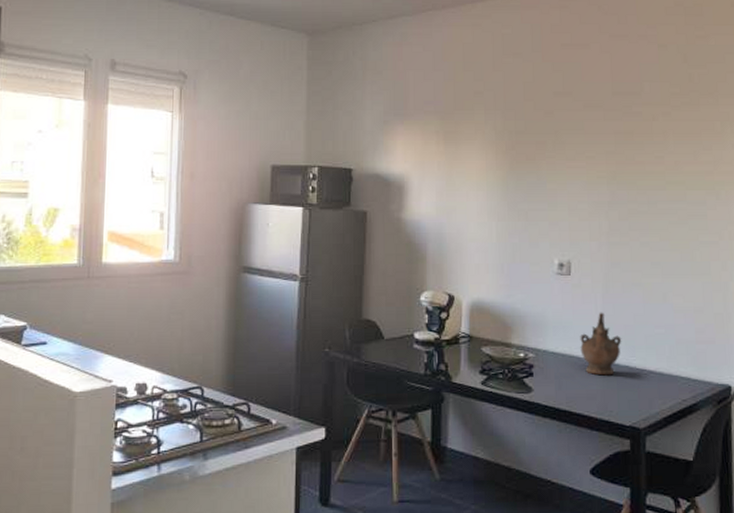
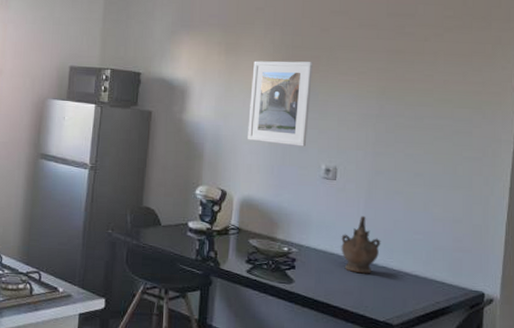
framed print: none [473,148,539,241] -> present [248,61,314,147]

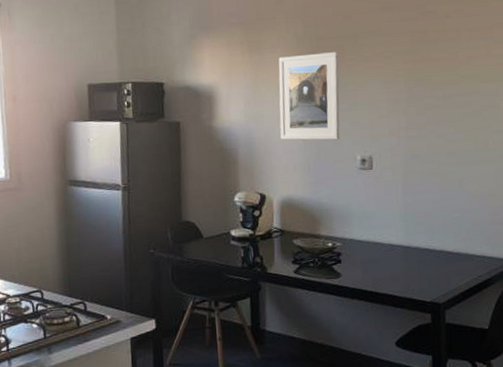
ceremonial vessel: present [341,215,381,274] -> none [383,201,422,259]

